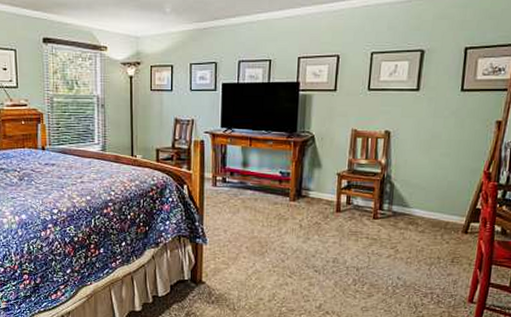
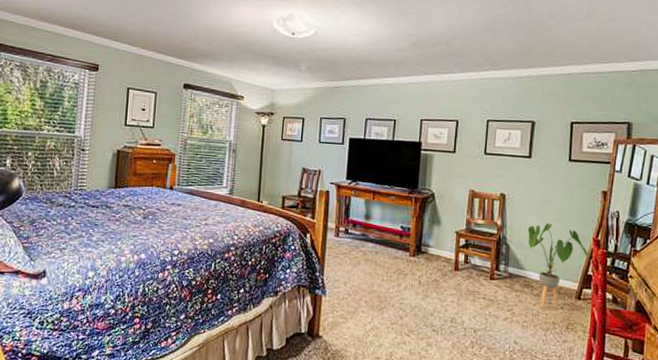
house plant: none [413,158,478,244] -> present [527,223,588,309]

